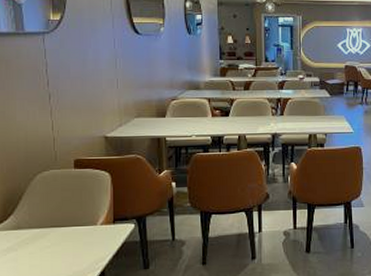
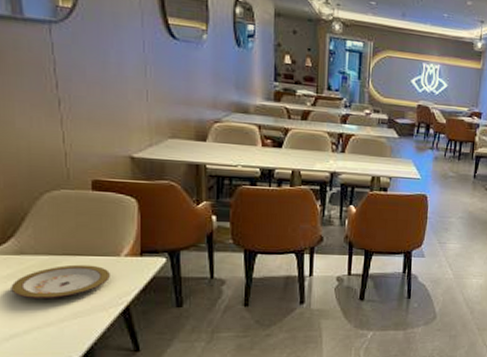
plate: none [9,234,88,269] -> present [11,264,110,299]

